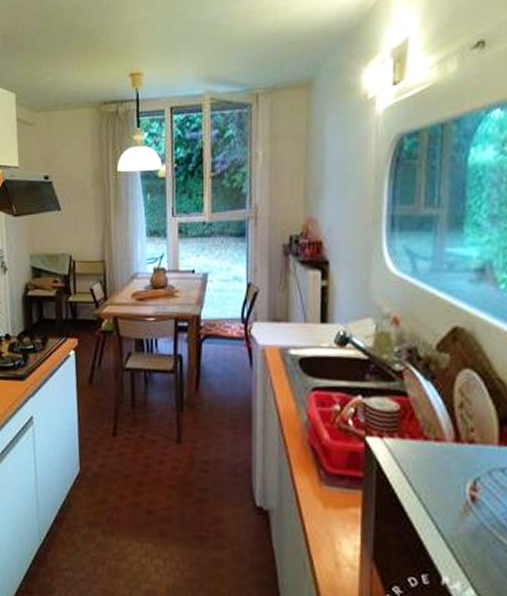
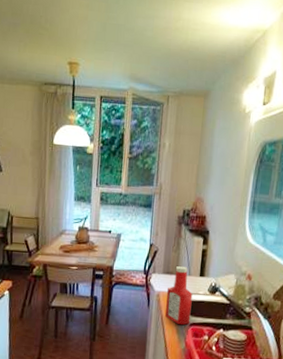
ketchup bottle: none [276,311,312,391] -> present [165,266,193,326]

